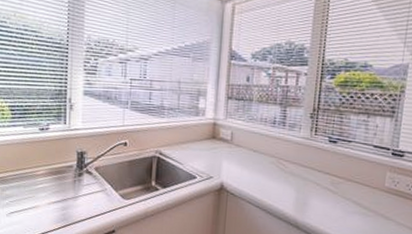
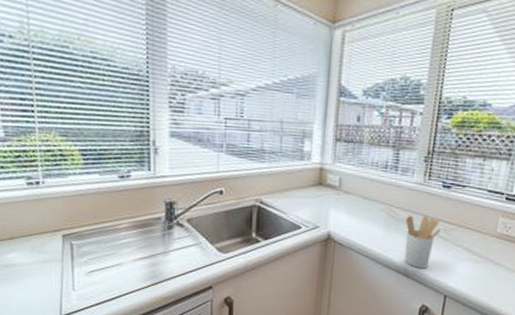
utensil holder: none [294,168,330,220] -> present [405,215,442,268]

